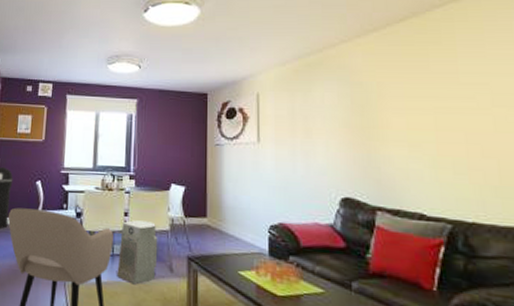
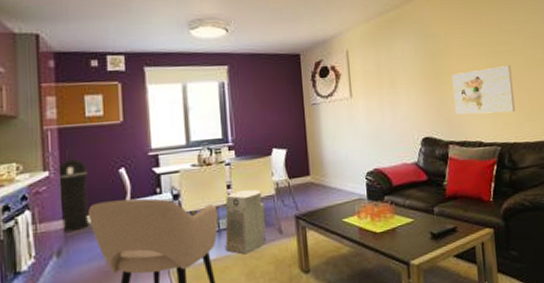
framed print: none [384,125,476,184] -> present [451,66,515,115]

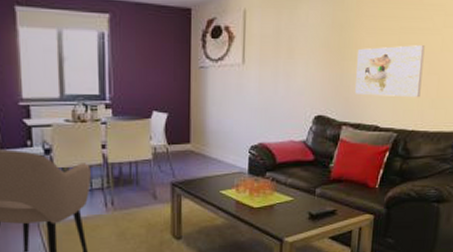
air purifier: present [225,189,265,255] -> none [97,152,139,216]

